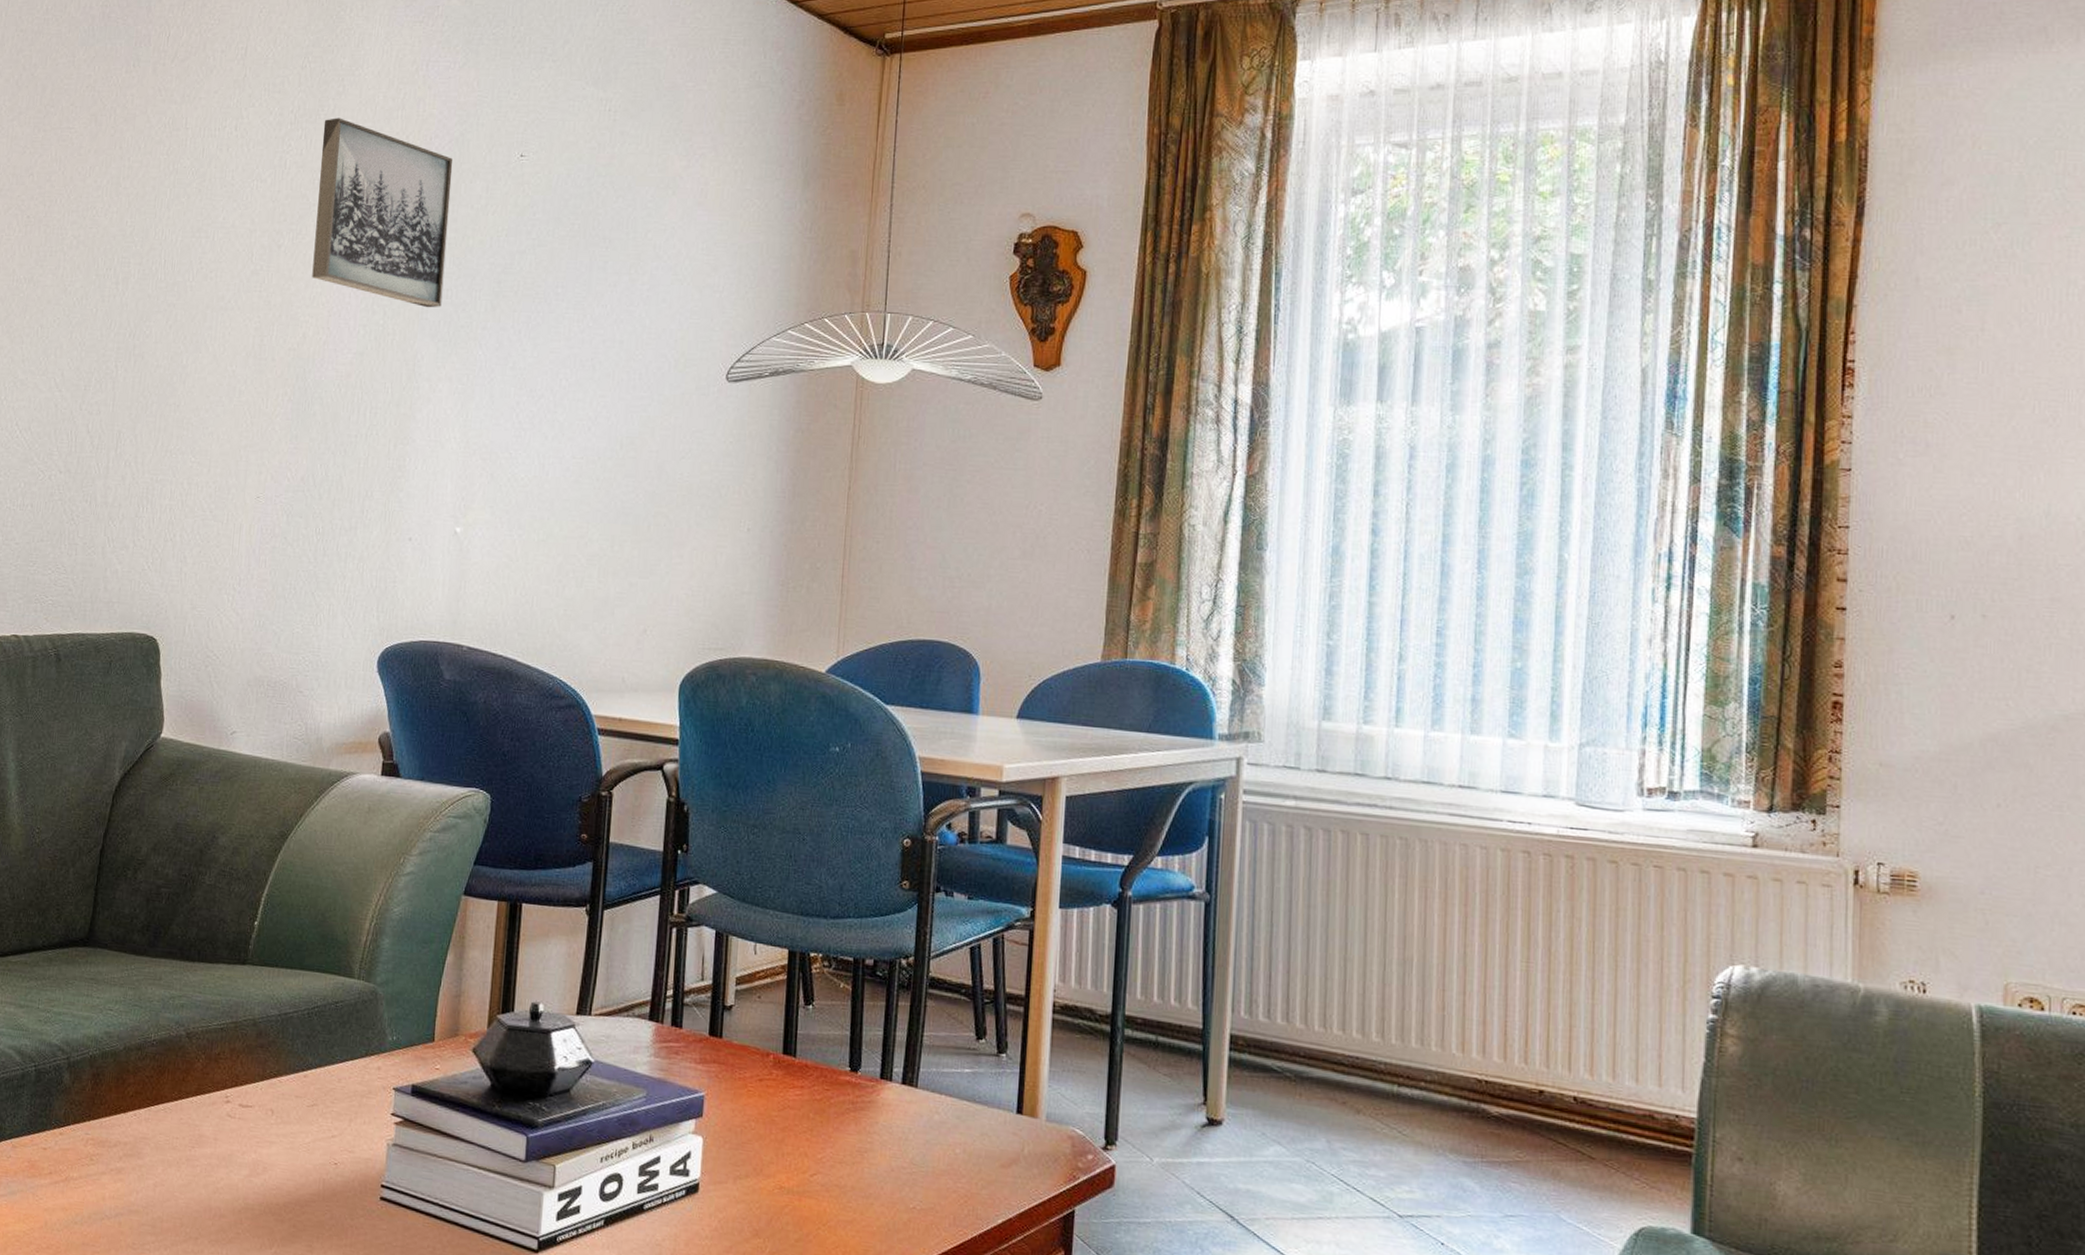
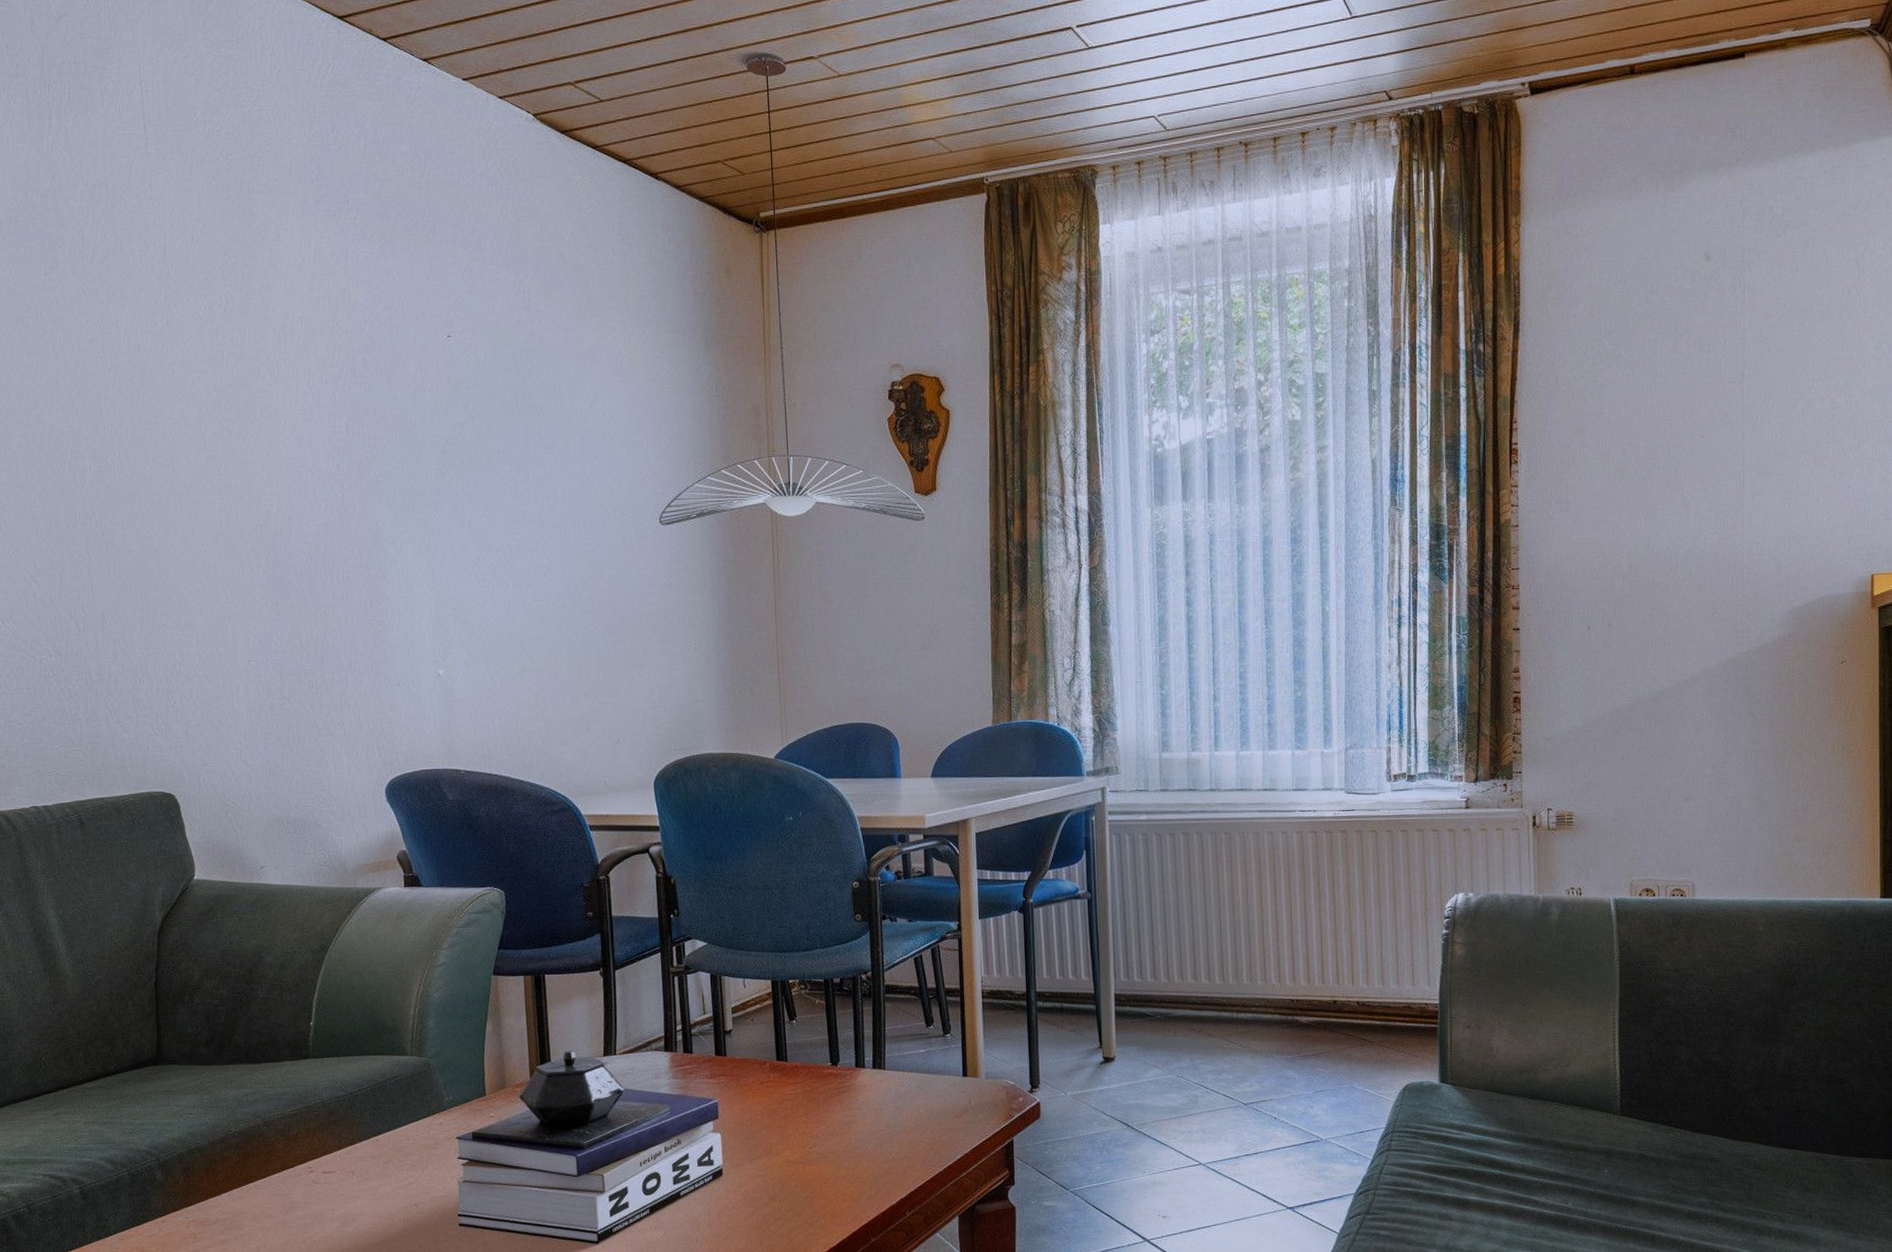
wall art: present [312,118,453,308] -> none [254,309,395,480]

